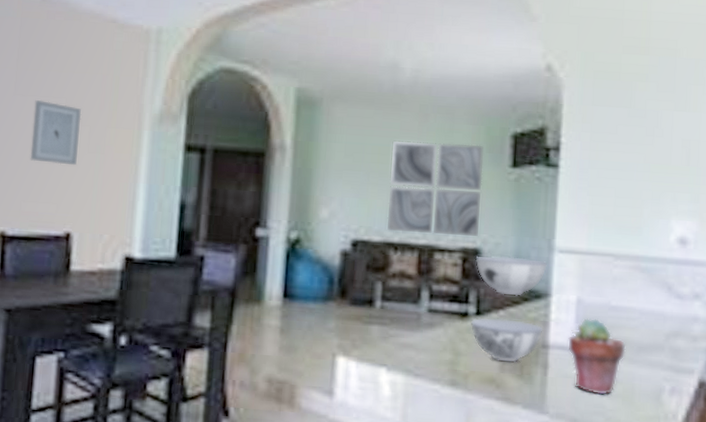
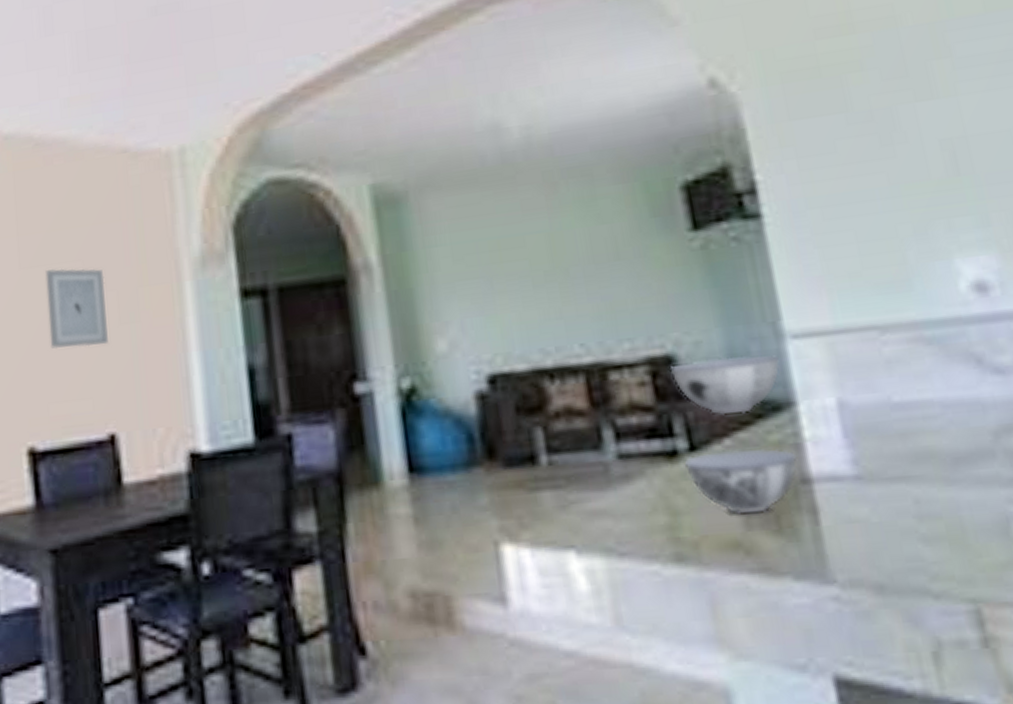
wall art: present [387,141,483,236] -> none [514,209,666,354]
potted succulent: present [567,318,626,395] -> none [837,427,936,542]

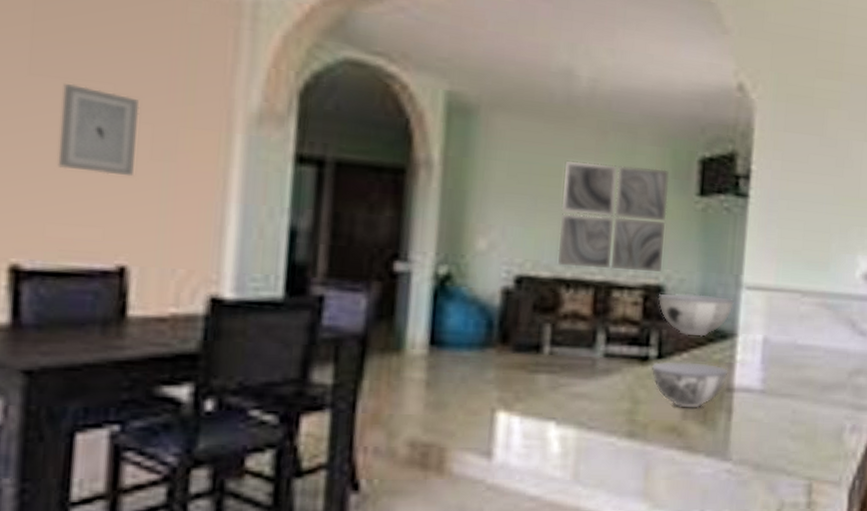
wall art: none [514,209,666,354] -> present [558,161,669,272]

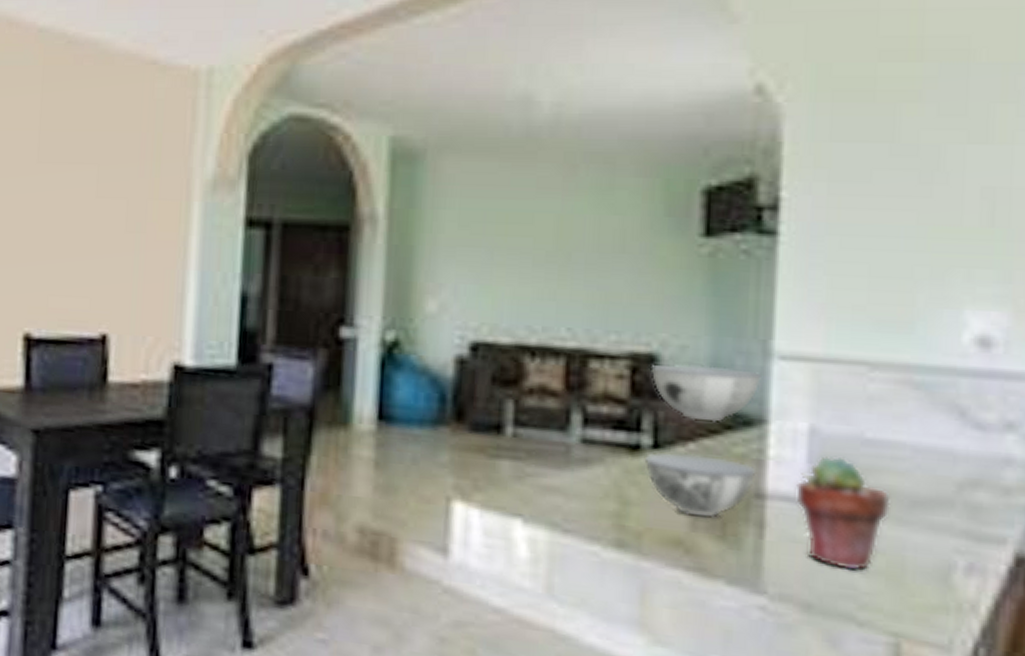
wall art: present [57,84,140,177] -> none [57,168,117,249]
wall art: present [558,161,669,272] -> none [520,203,660,336]
potted succulent: none [752,358,810,437] -> present [794,456,891,571]

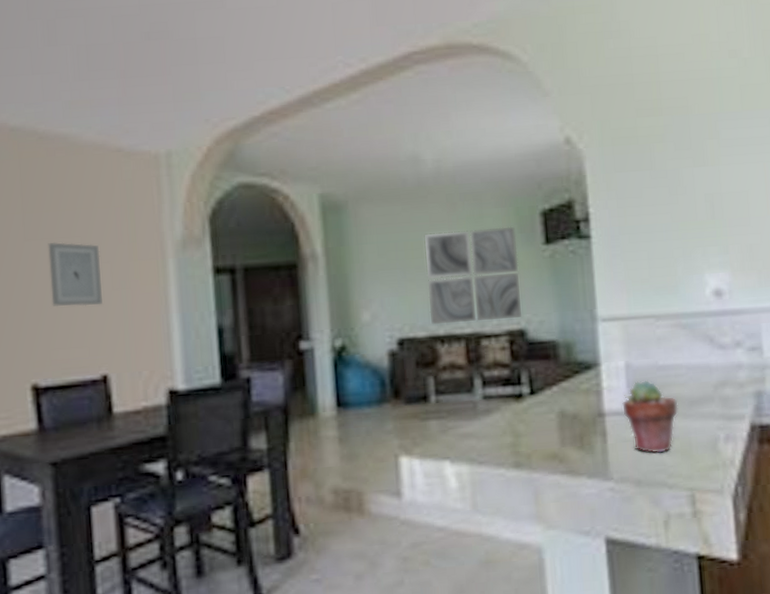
wall art: none [57,168,117,249] -> present [48,242,102,306]
wall art: none [520,203,660,336] -> present [424,226,521,325]
bowl: present [644,364,761,518] -> none [522,331,598,437]

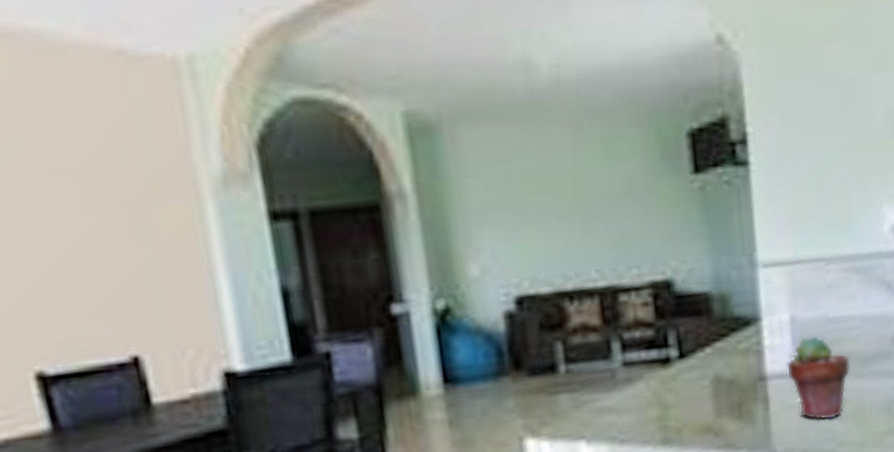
wall art: present [48,242,102,306] -> none [33,182,121,269]
wall art: present [424,226,521,325] -> none [542,151,667,278]

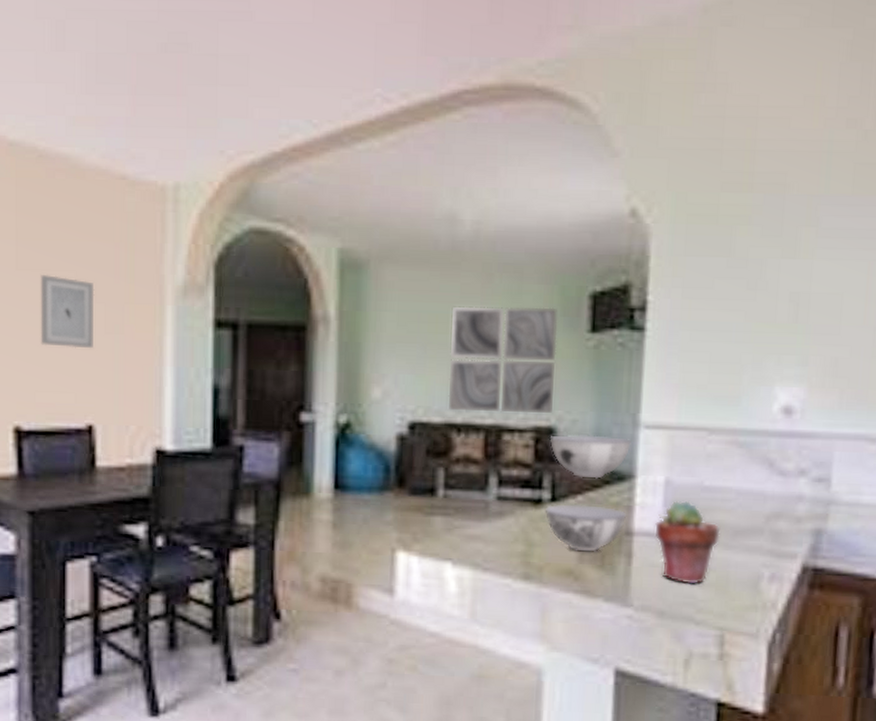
wall art: none [33,182,121,269] -> present [40,275,95,349]
wall art: none [542,151,667,278] -> present [448,306,557,413]
bowl: none [668,280,758,406] -> present [544,434,631,552]

